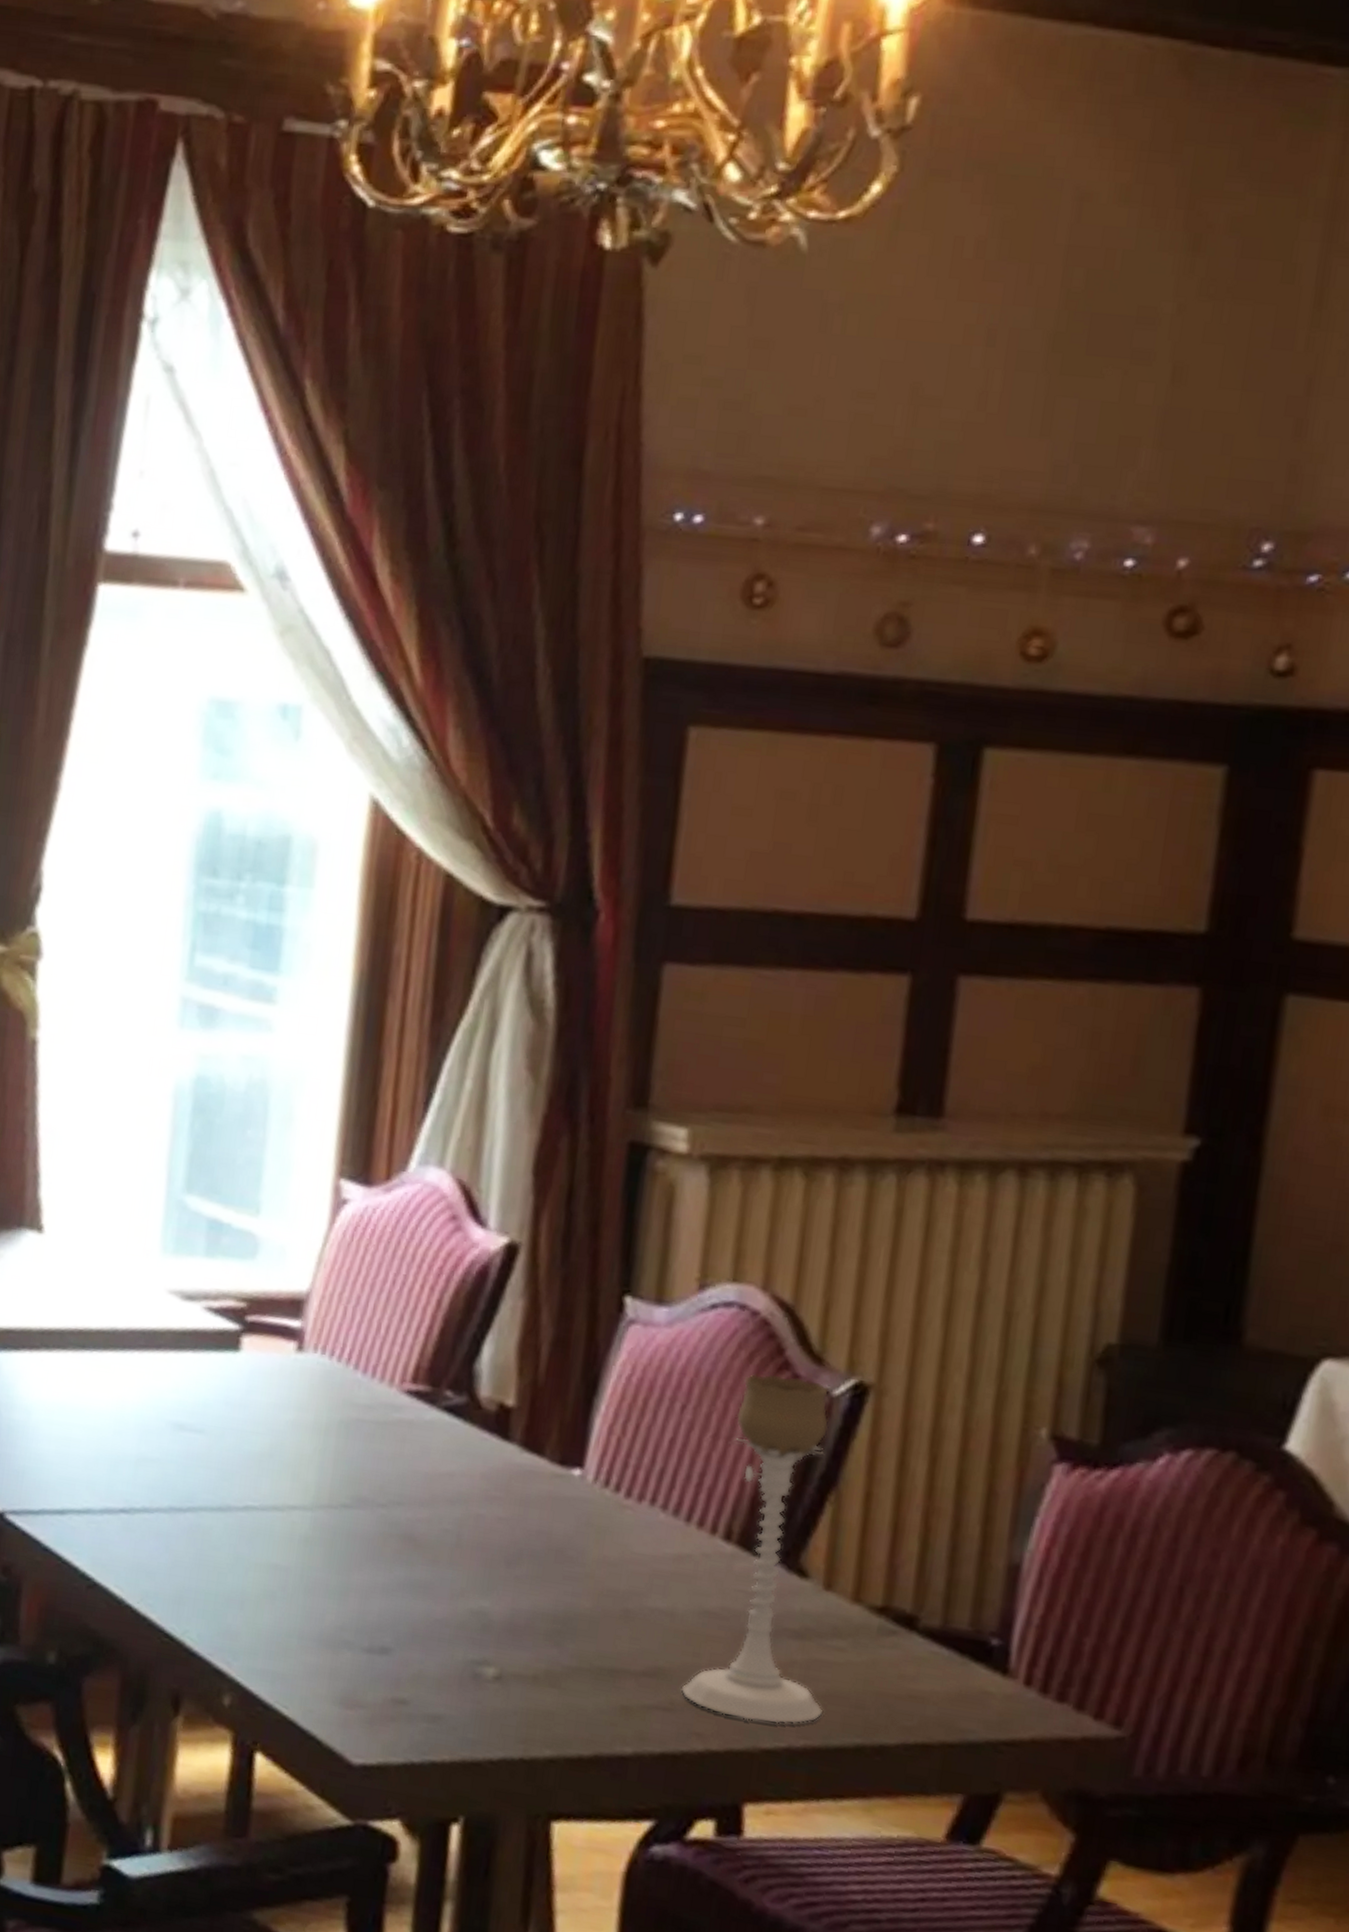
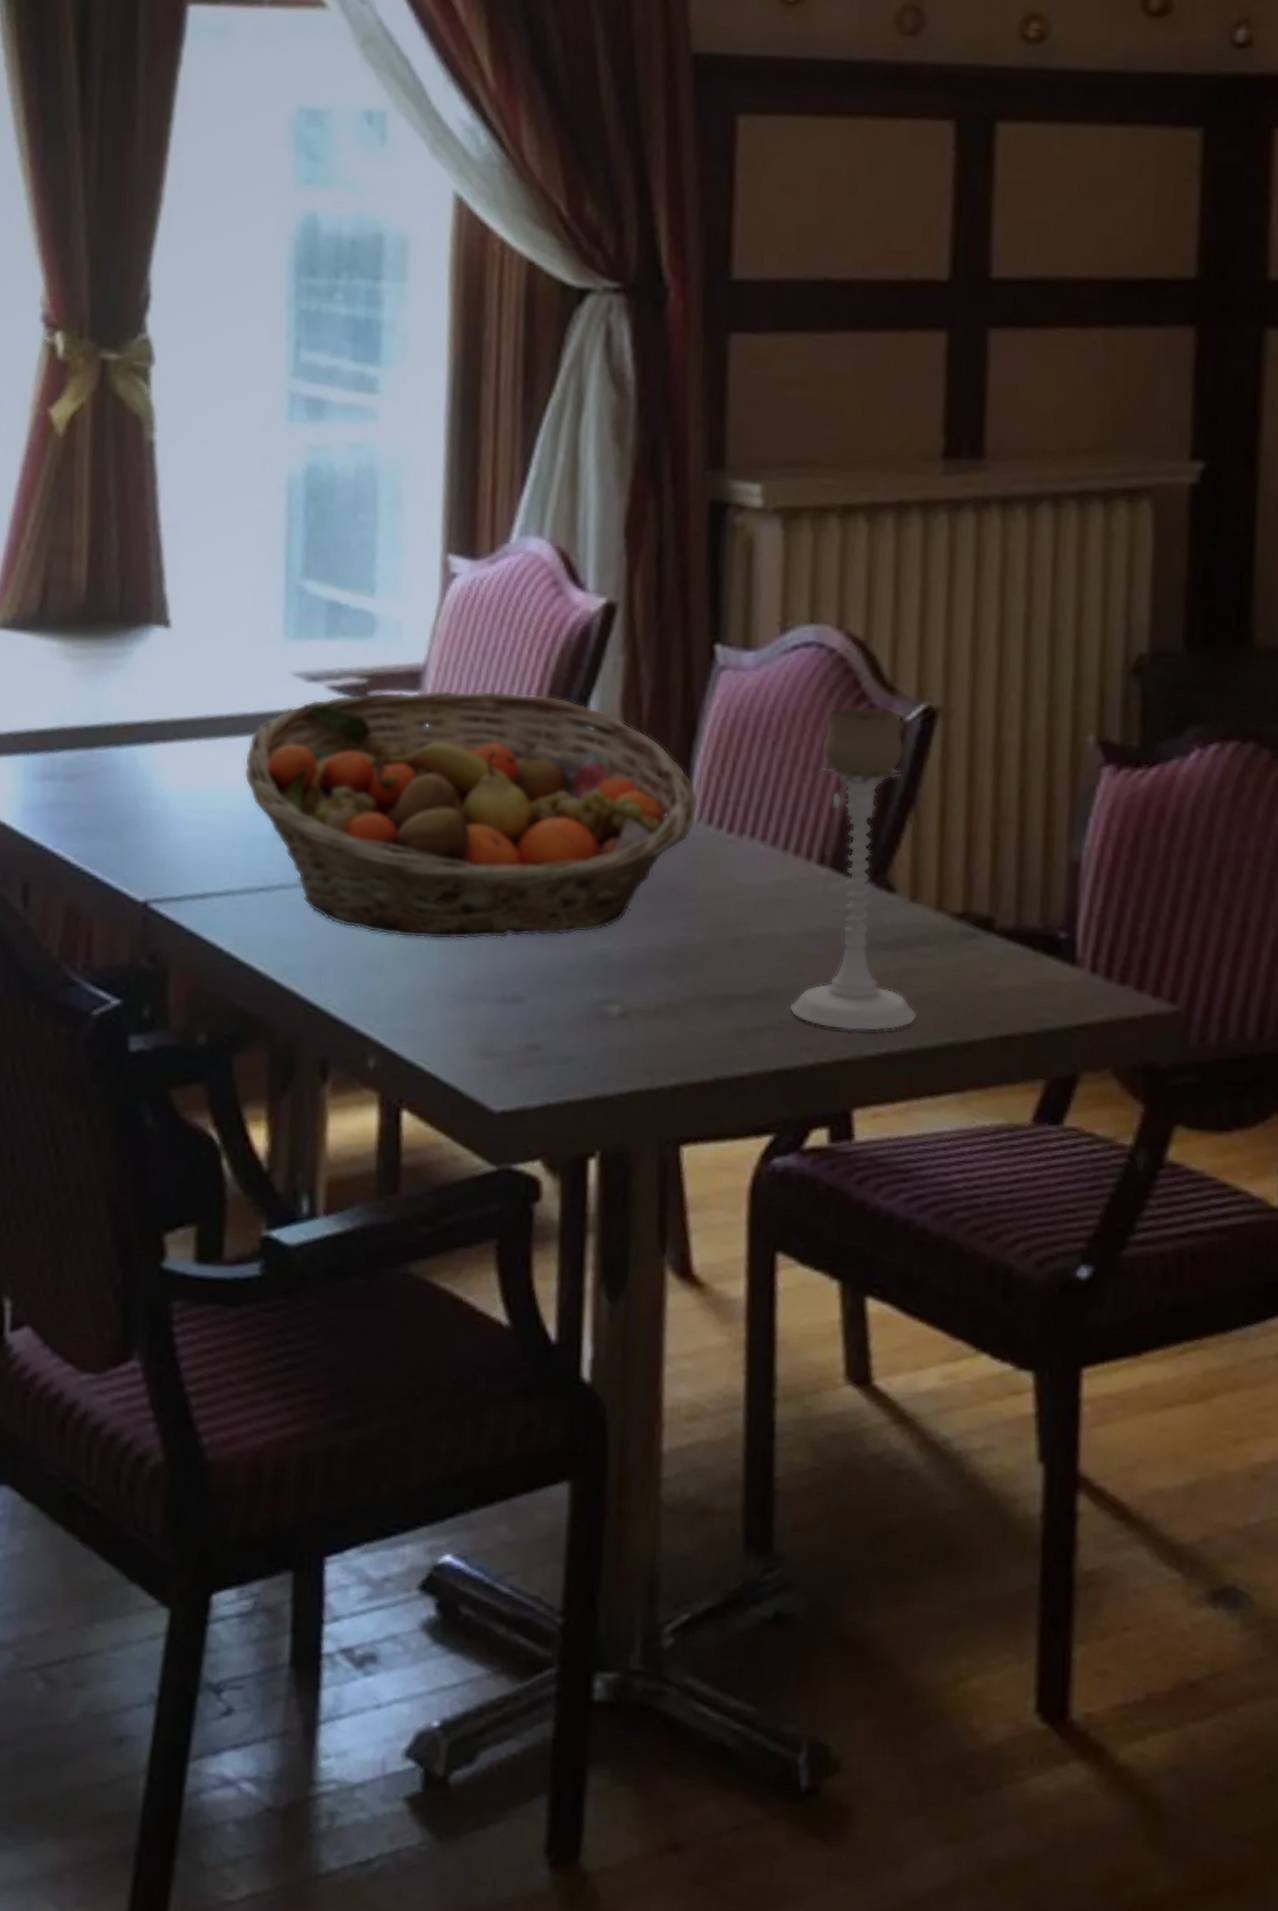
fruit basket: none [111,1317,596,1588] -> present [244,689,699,940]

